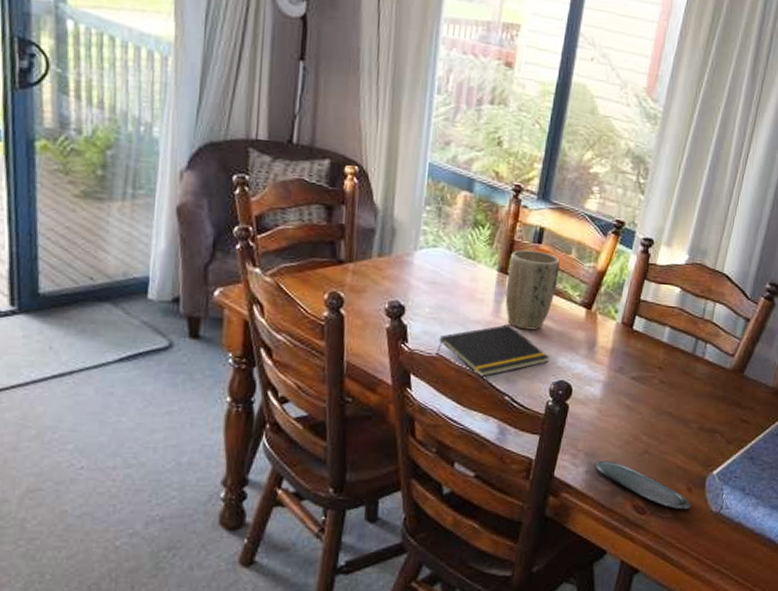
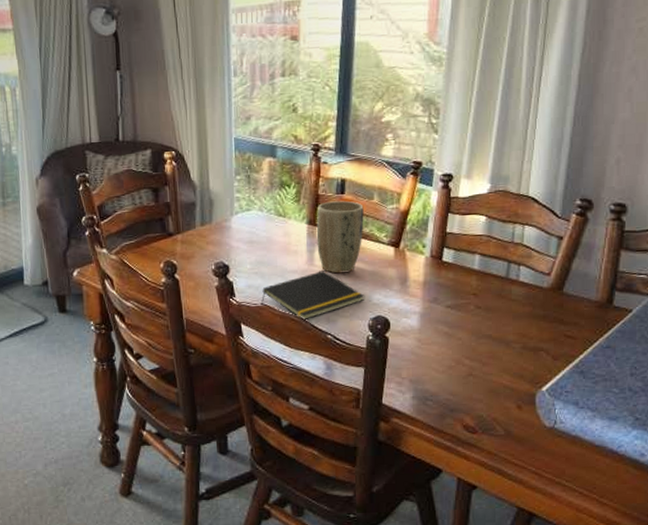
oval tray: present [595,460,691,509] -> none [421,385,523,426]

